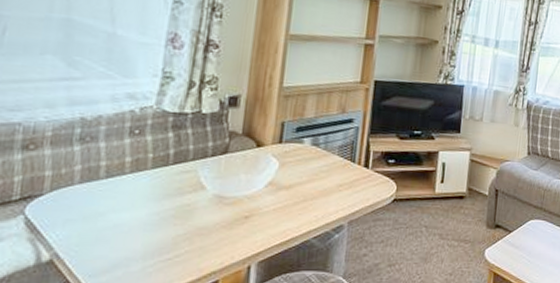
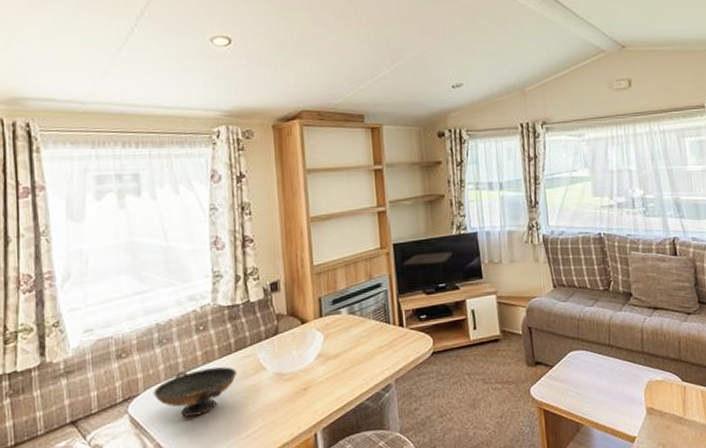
decorative bowl: none [61,176,171,228] -> present [153,366,237,417]

